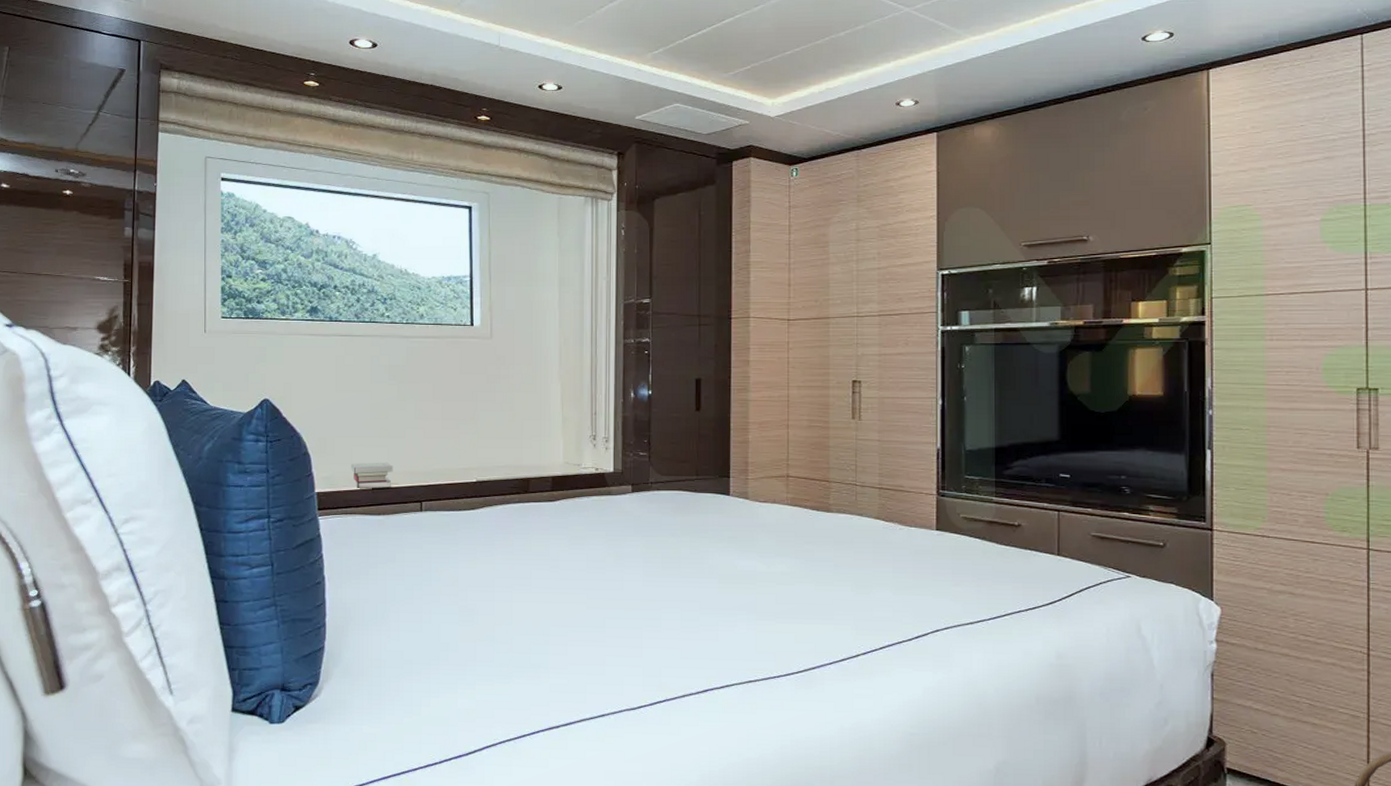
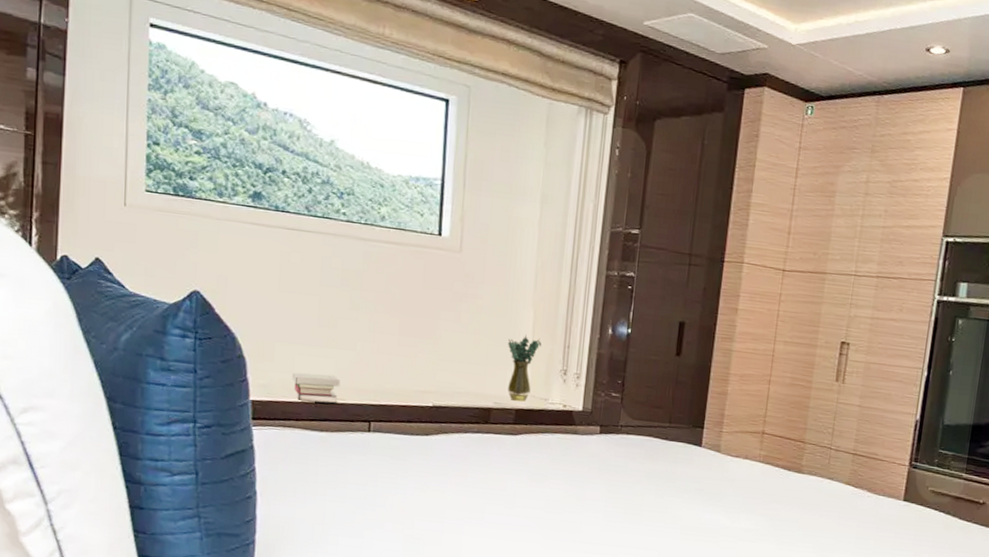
vase: none [540,406,571,470] -> present [508,334,542,402]

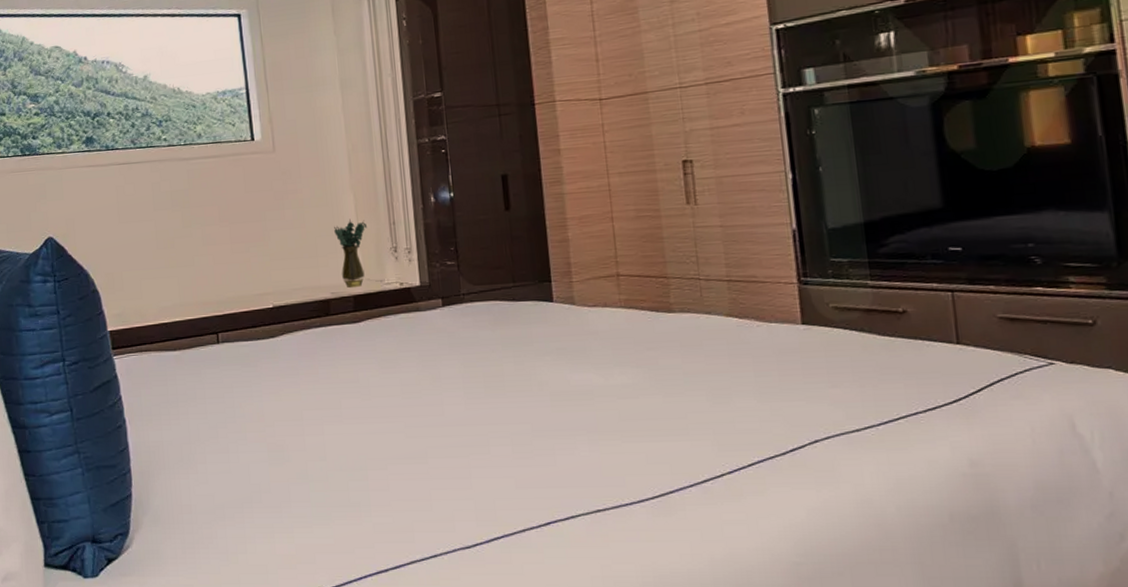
books: present [292,372,340,404] -> none [141,293,185,325]

